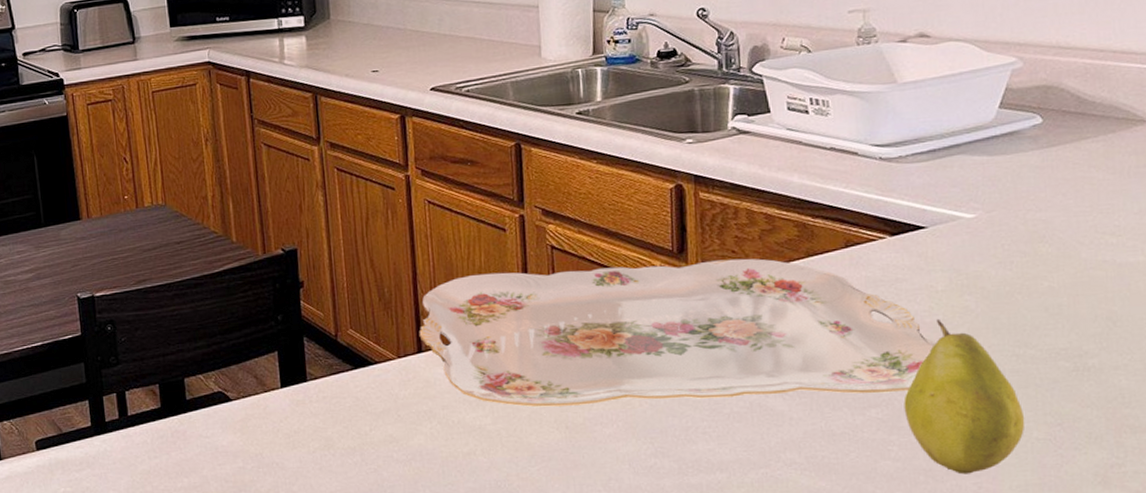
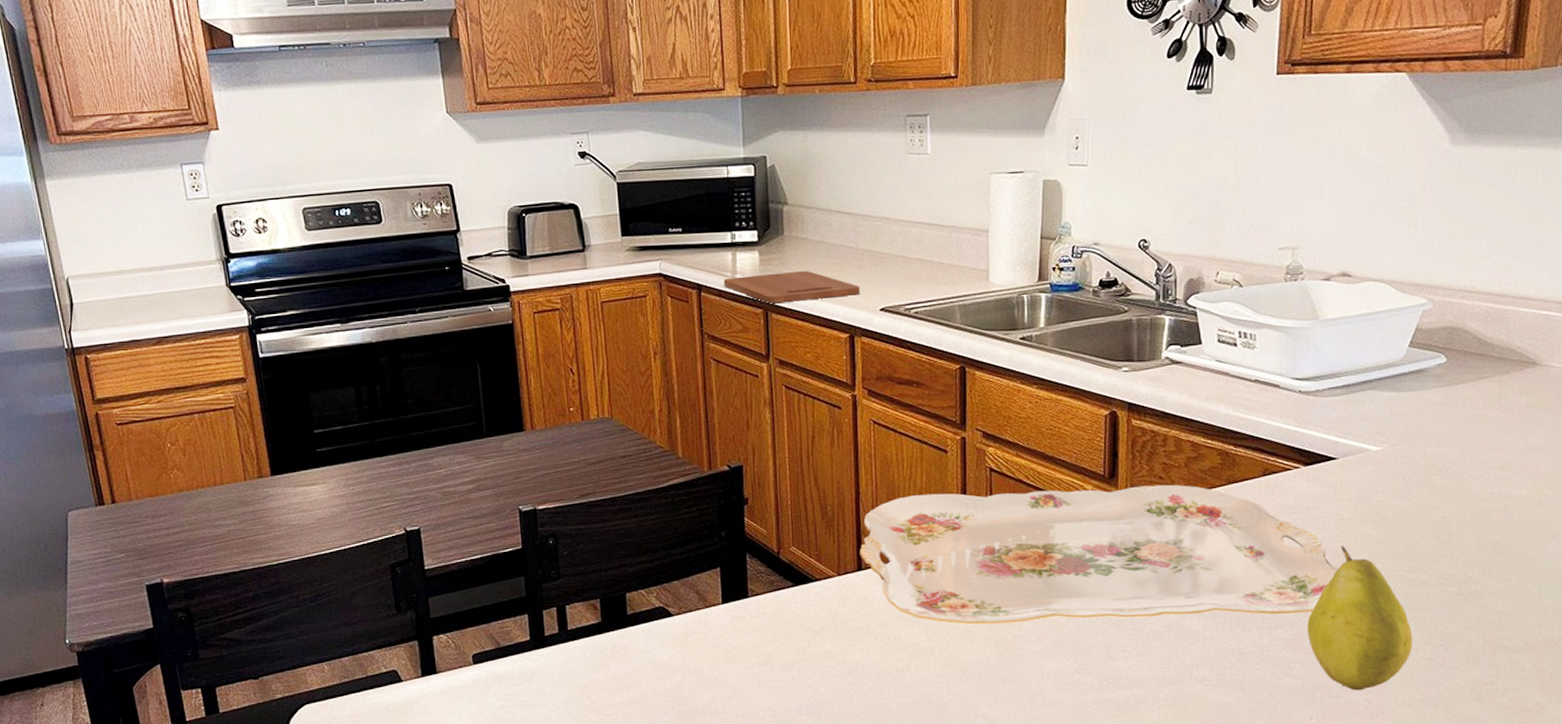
cutting board: none [271,53,410,88] -> present [723,270,861,304]

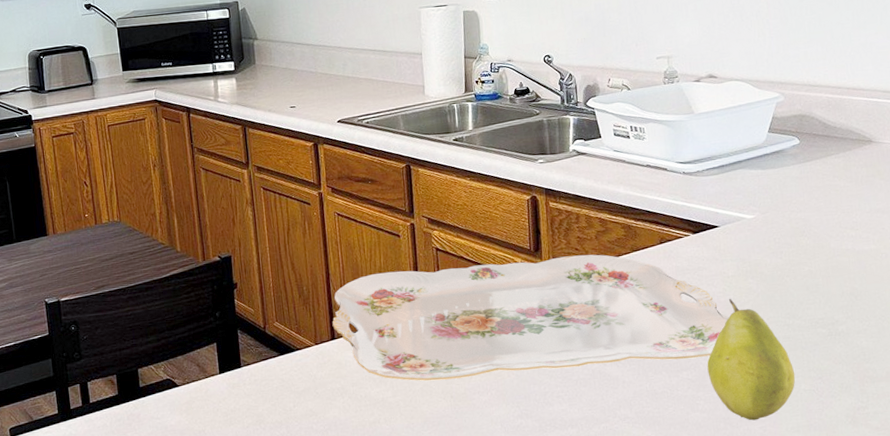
cutting board: present [723,270,861,304] -> none [208,92,321,121]

